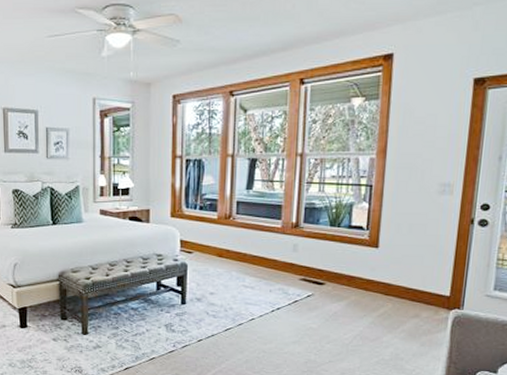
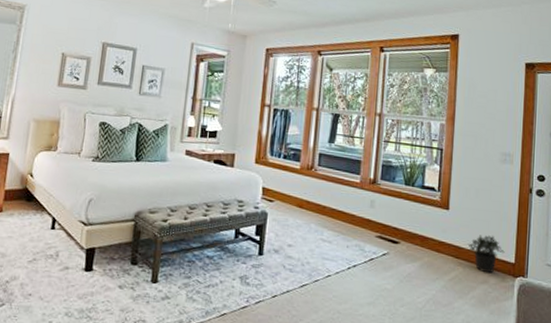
potted plant: none [398,270,439,308] -> present [467,235,505,274]

